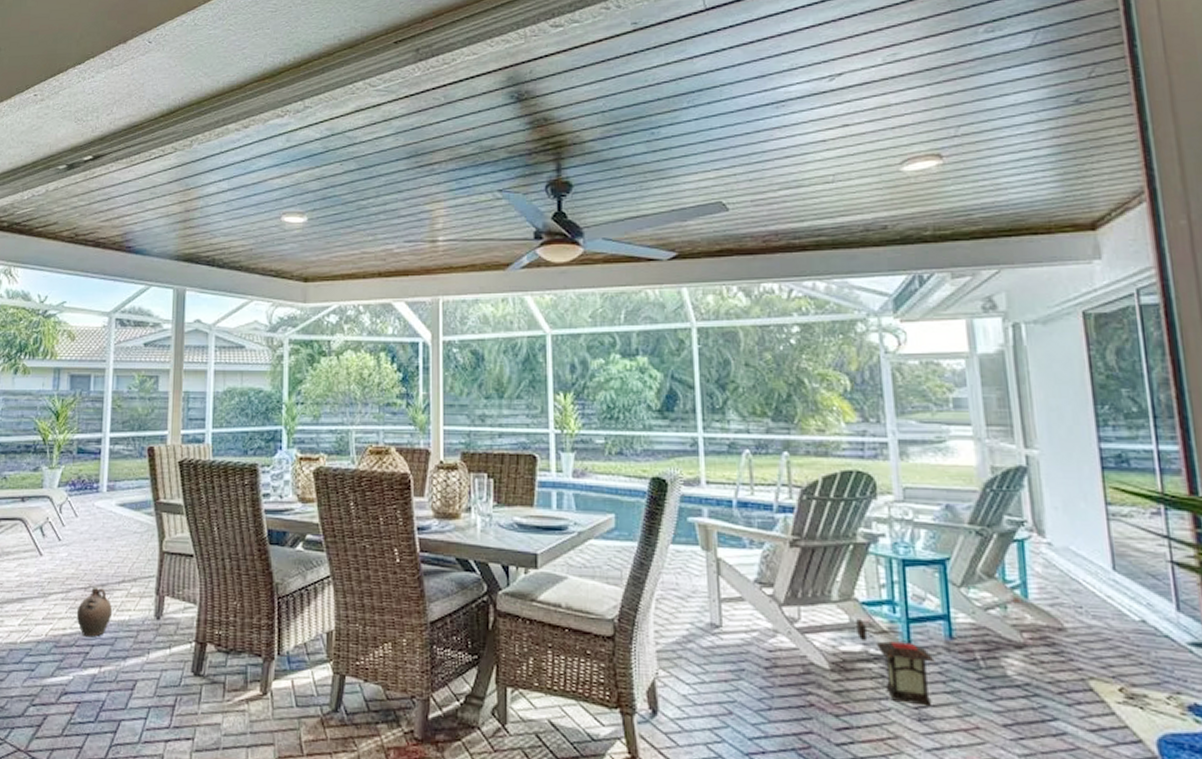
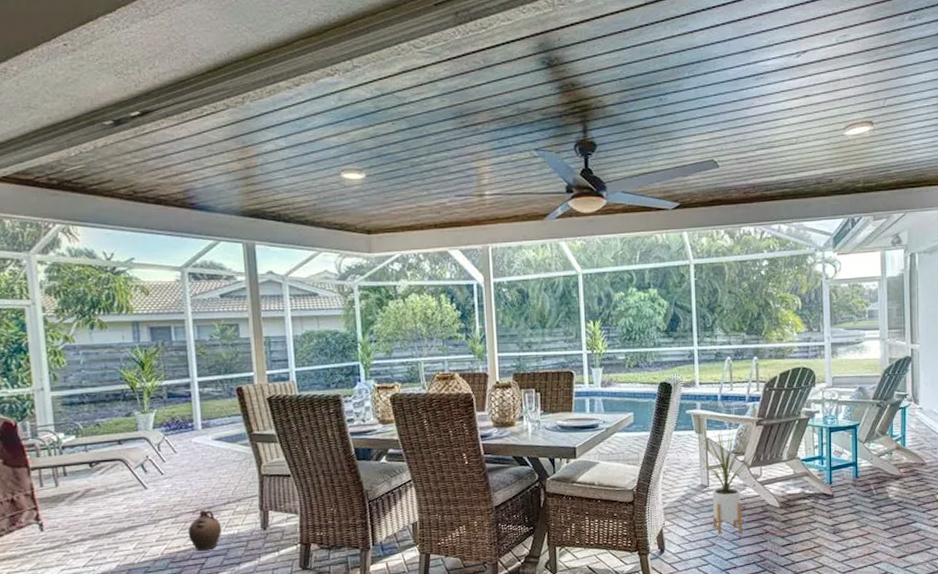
house plant: none [704,544,791,702] -> present [698,426,756,535]
lantern: present [856,619,935,707] -> none [798,471,846,524]

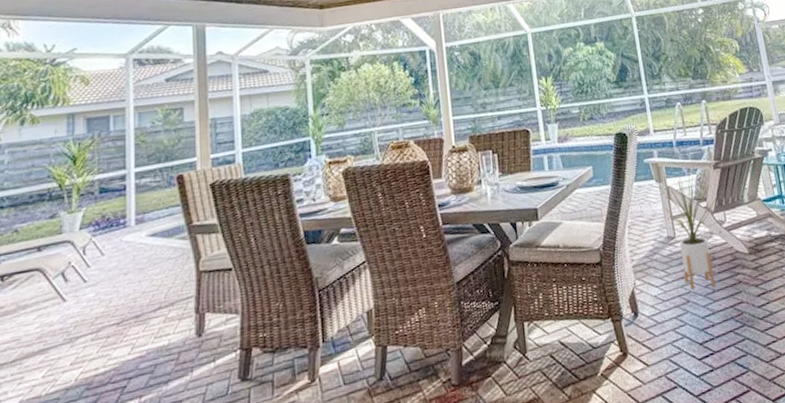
ceramic jug: present [188,509,222,551] -> none [109,319,150,372]

